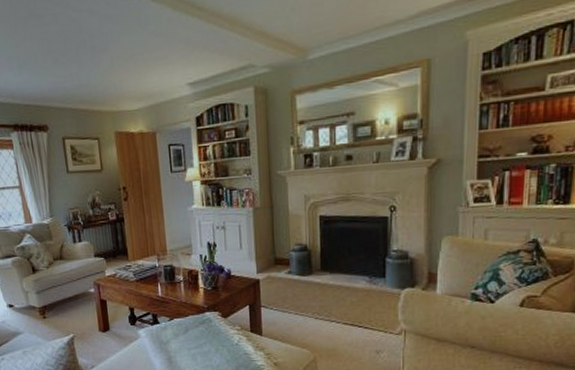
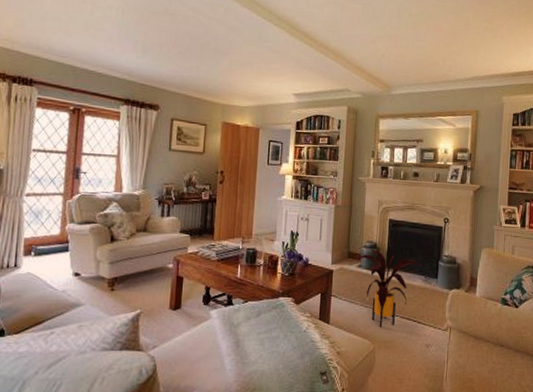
house plant: none [277,252,364,335] -> present [350,249,421,327]

